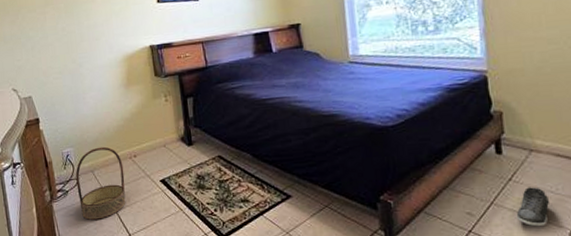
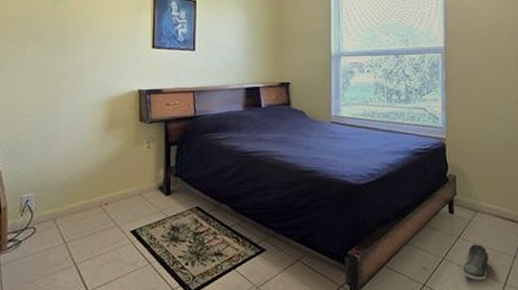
basket: present [75,146,126,220] -> none [32,192,91,274]

